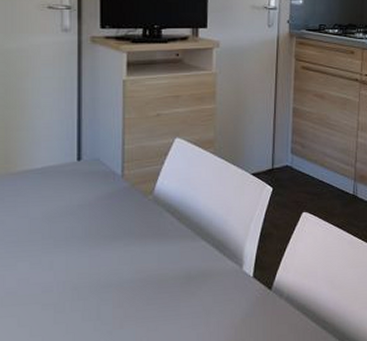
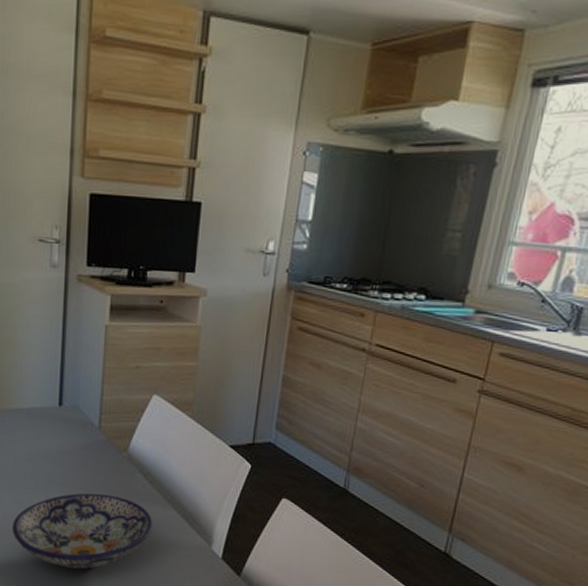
bowl: none [29,238,184,321] -> present [12,493,153,569]

